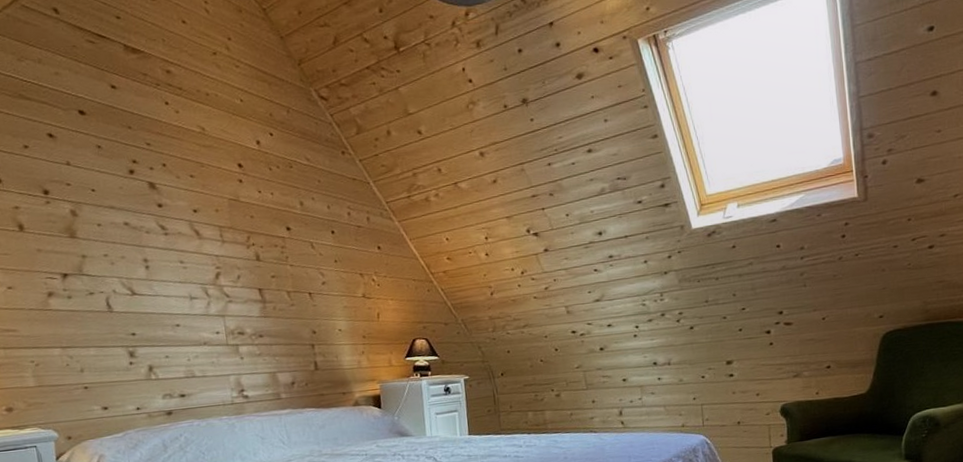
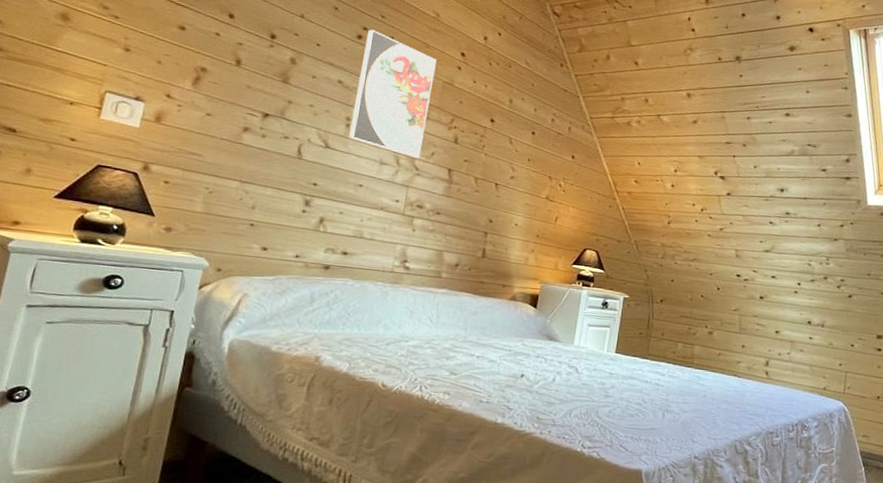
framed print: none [137,160,227,286] -> present [348,29,437,159]

